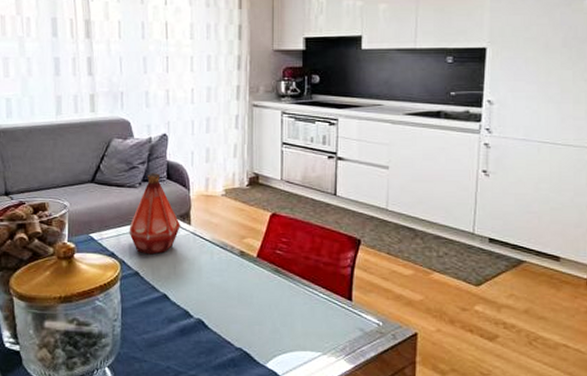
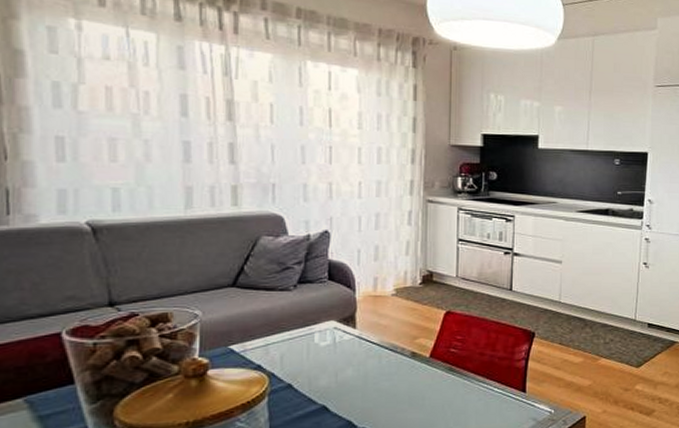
bottle: present [129,173,180,255] -> none [280,274,344,364]

